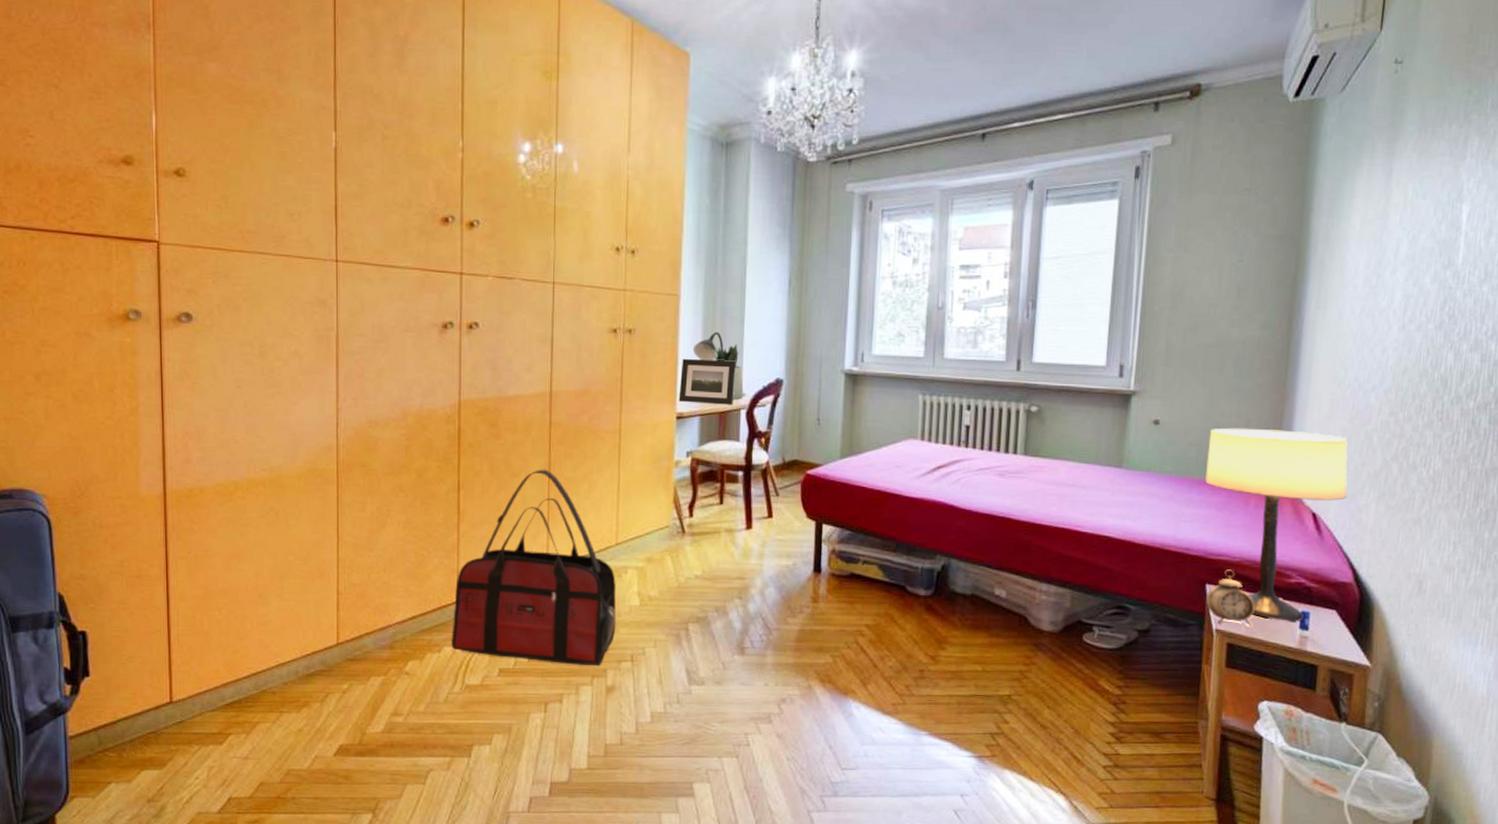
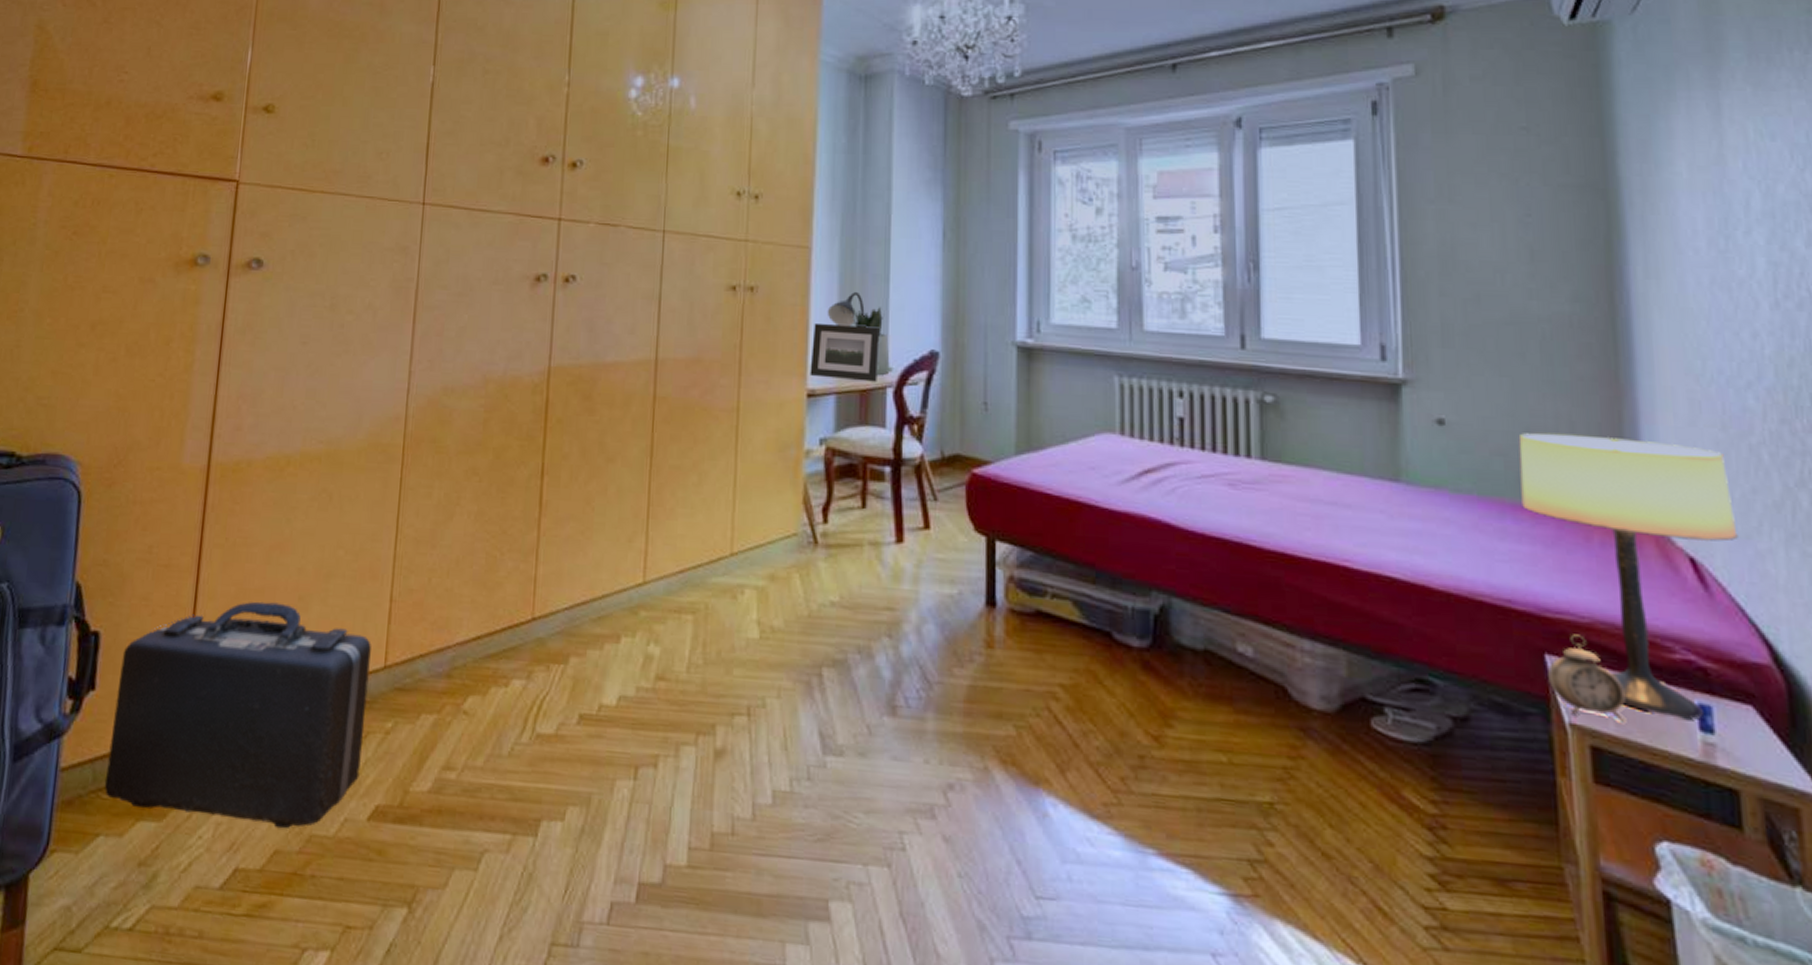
suitcase: none [109,600,325,767] -> present [104,601,371,829]
duffel bag: present [451,469,617,667] -> none [522,453,731,720]

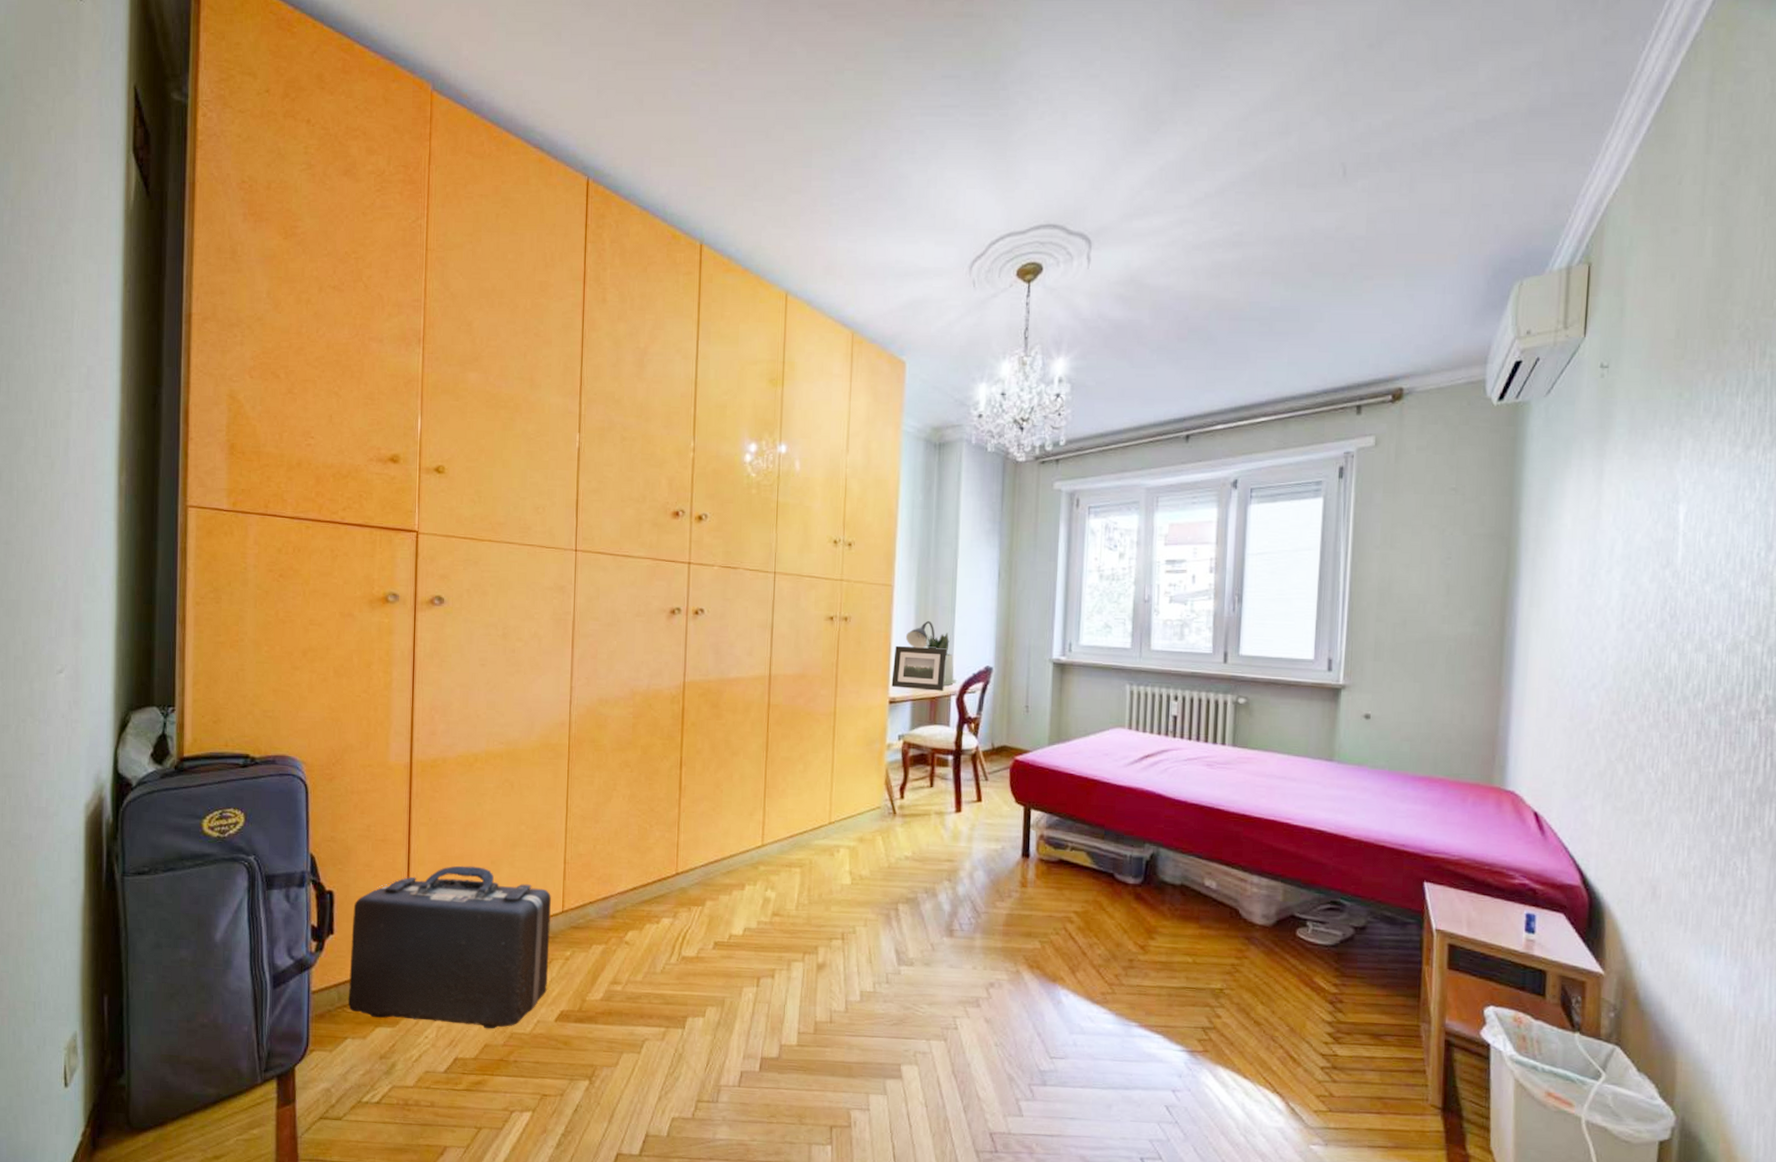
table lamp: present [1518,432,1738,718] -> none [1420,723,1570,923]
alarm clock: present [1548,634,1625,723] -> none [1424,867,1477,928]

